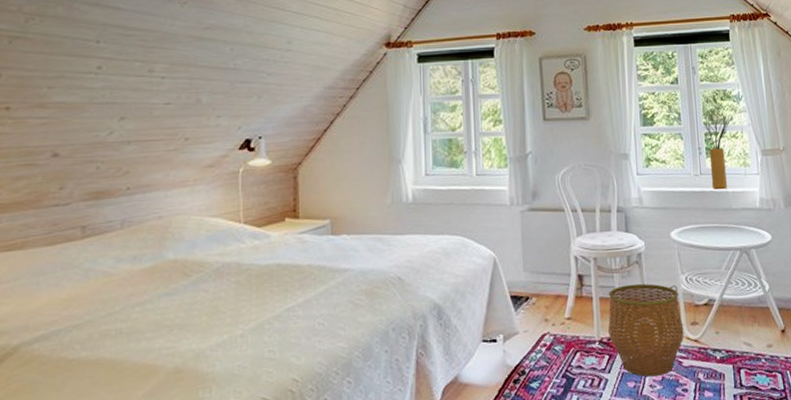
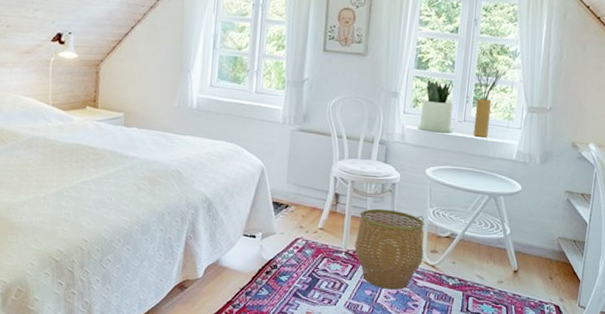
planter: none [654,134,691,192] -> present [417,79,455,134]

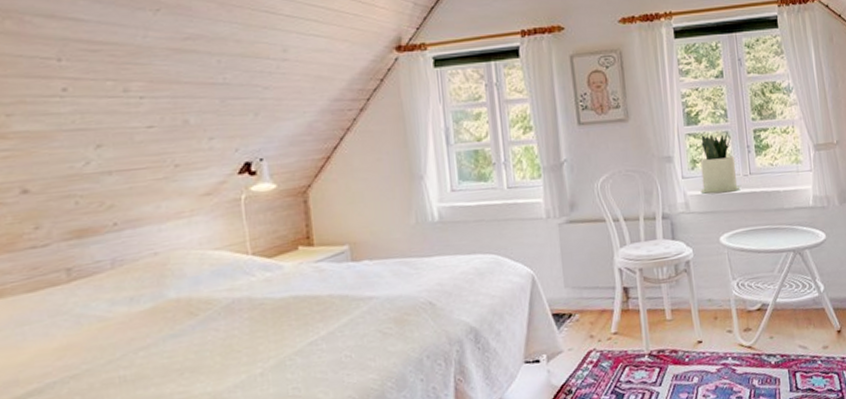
basket: present [354,208,424,290] -> none [657,292,737,387]
vase: present [474,66,506,139] -> none [753,108,782,190]

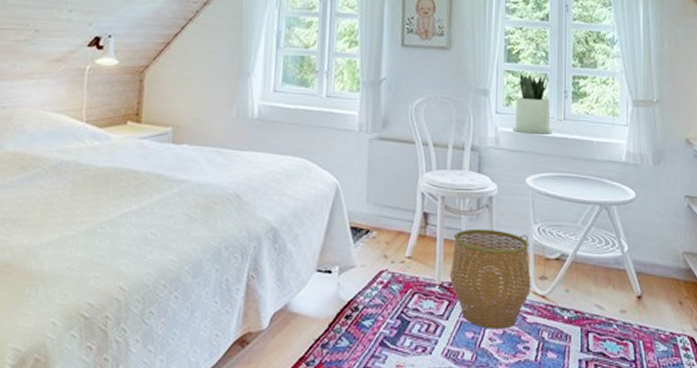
basket: none [657,292,737,387] -> present [449,228,531,329]

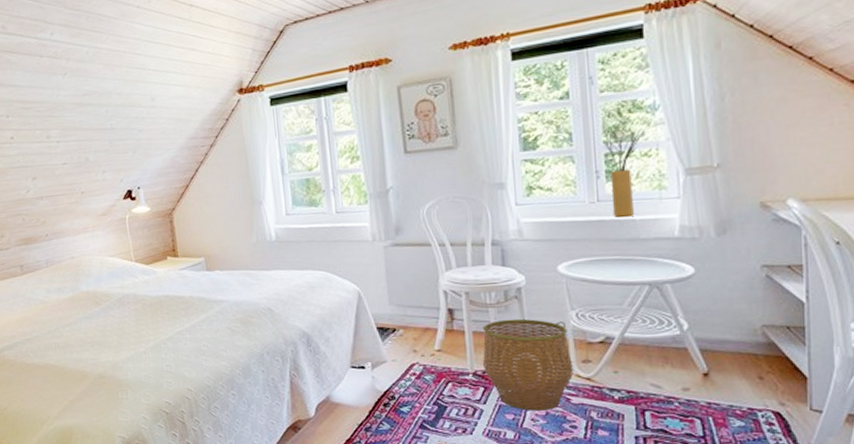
planter: present [512,73,553,136] -> none [536,157,585,223]
vase: none [574,56,604,139] -> present [605,129,644,219]

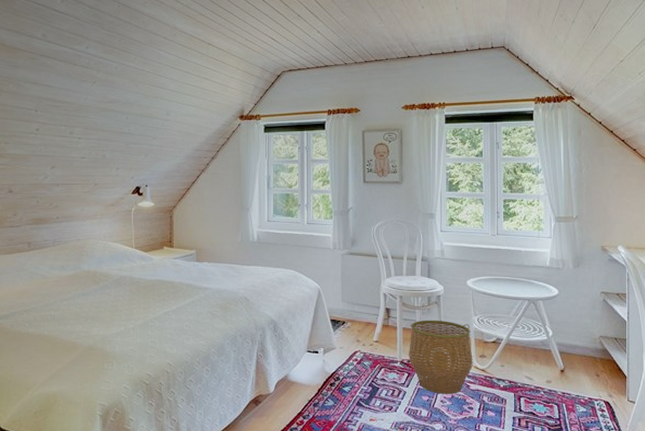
vase: present [605,129,644,219] -> none [504,184,530,249]

